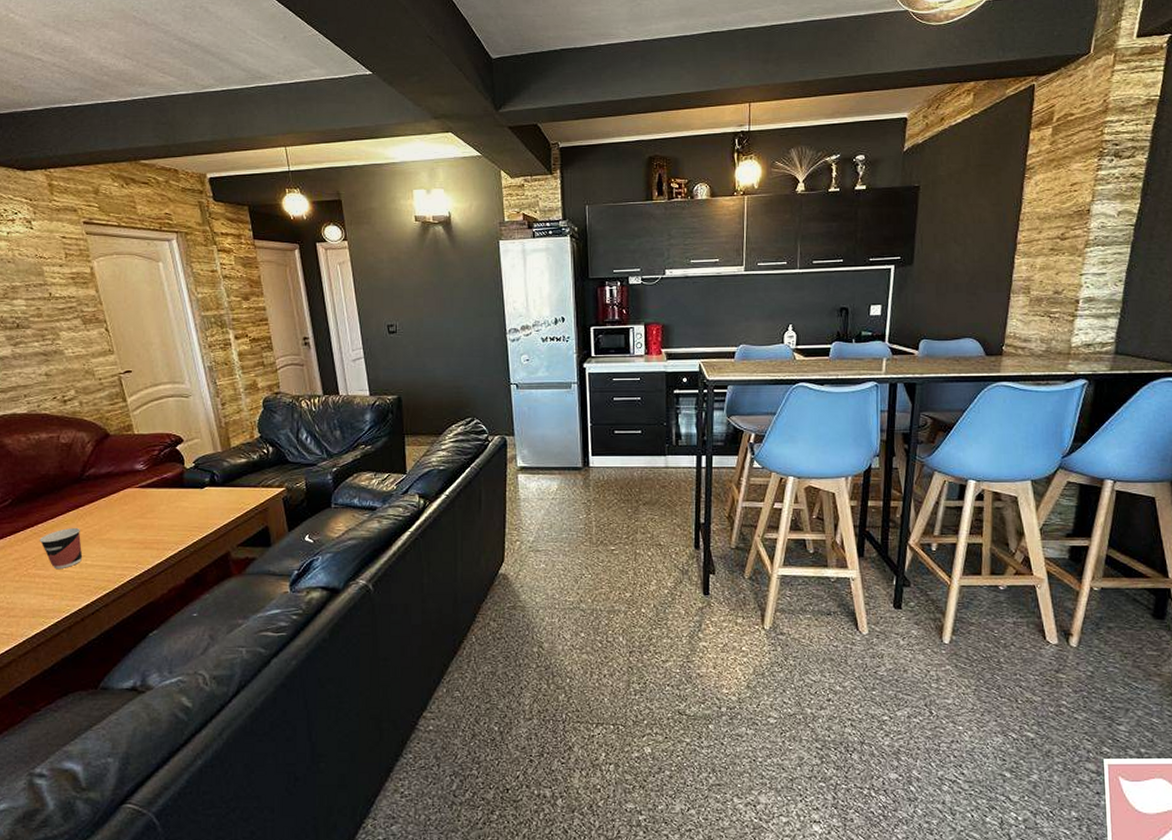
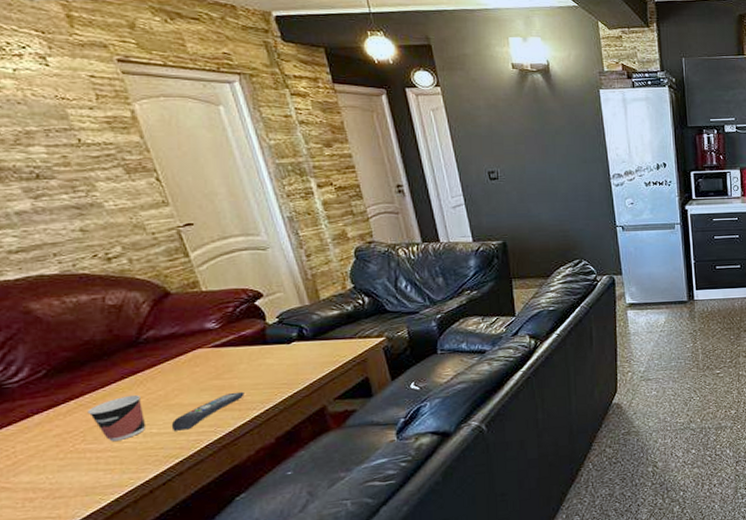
remote control: none [102,531,162,564] -> present [171,391,244,431]

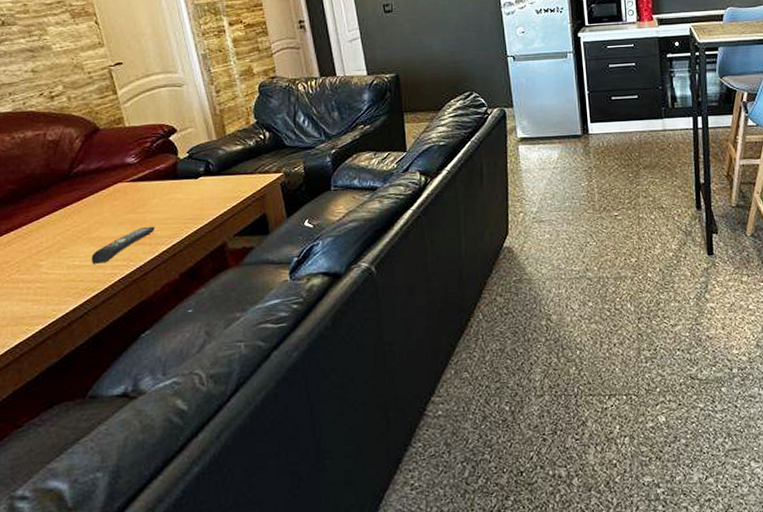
cup: present [87,394,145,442] -> none [23,227,69,273]

